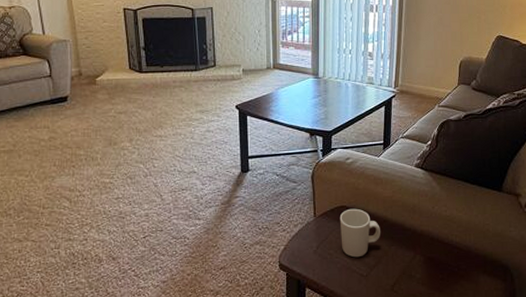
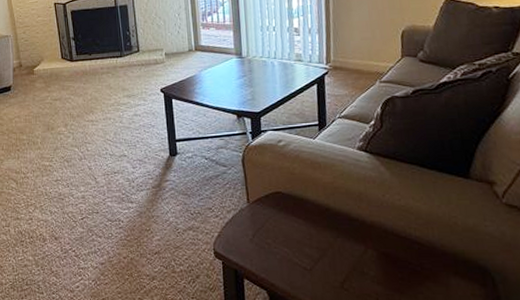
mug: present [339,208,381,258] -> none [275,195,324,249]

